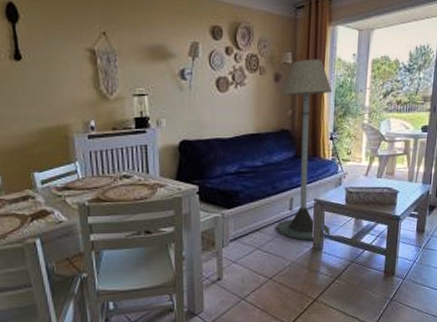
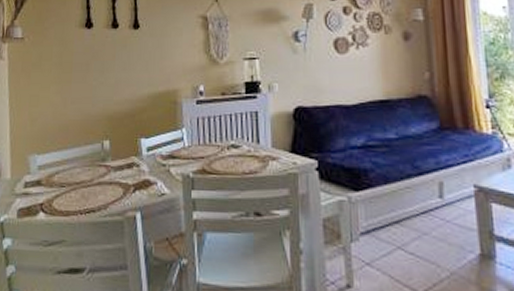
floor lamp: present [276,59,333,240] -> none [414,14,504,242]

